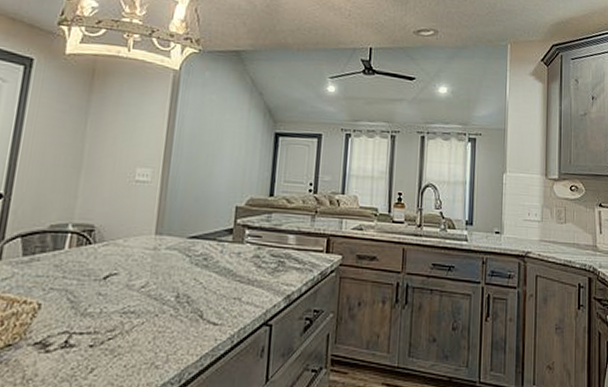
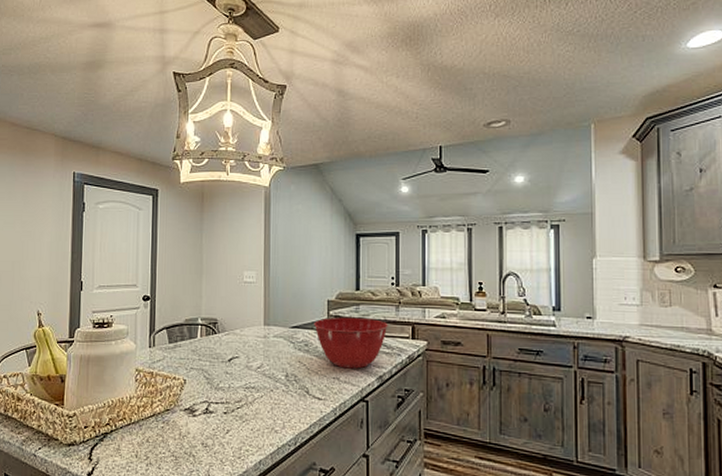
mixing bowl: none [217,226,302,287] -> present [314,317,388,369]

